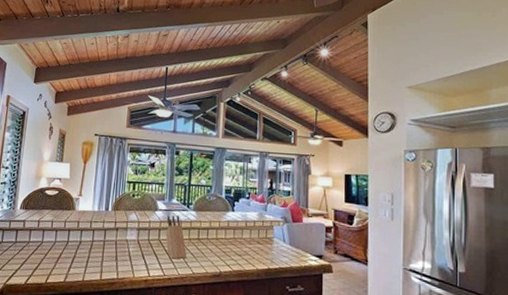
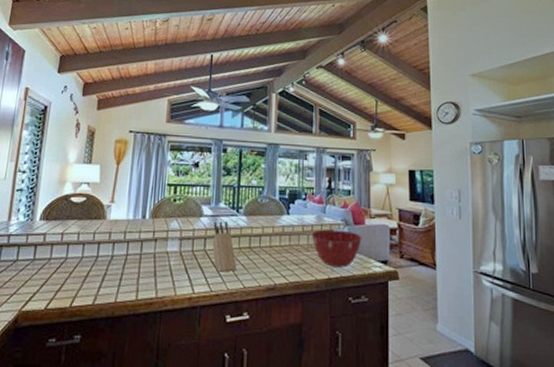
mixing bowl: none [253,225,300,260] -> present [311,229,362,268]

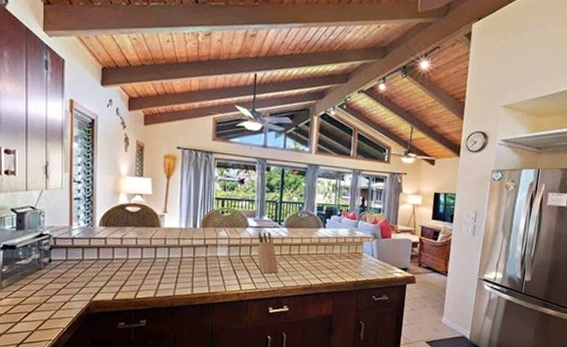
mixing bowl: present [311,229,362,268] -> none [344,241,388,273]

